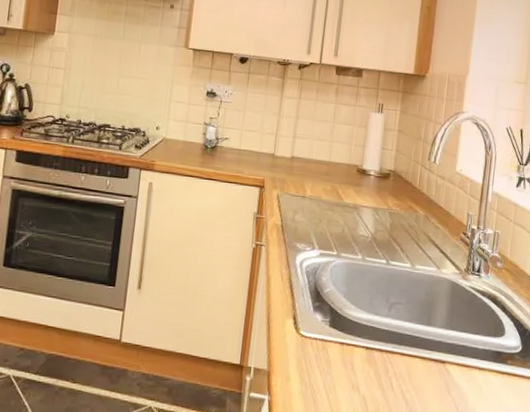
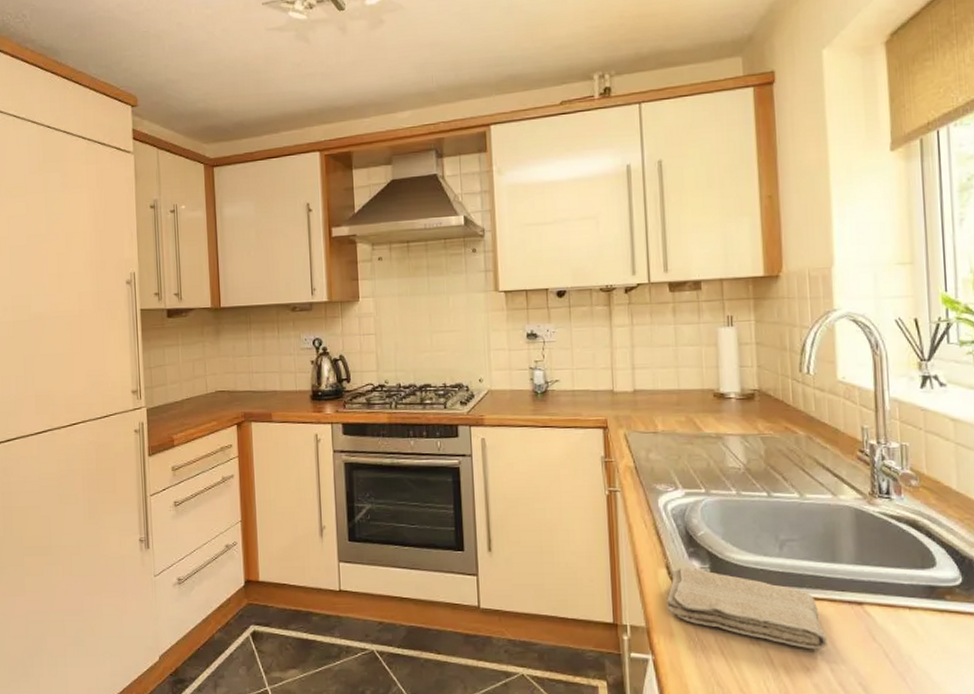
washcloth: none [288,319,413,399] -> present [667,567,827,650]

